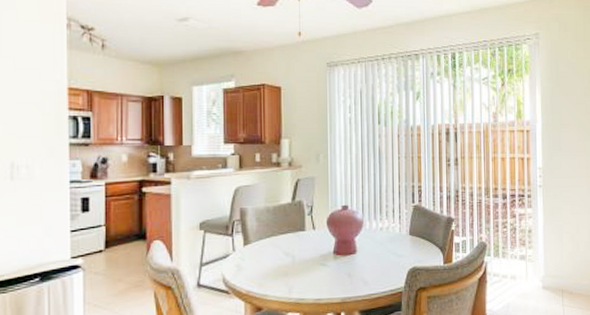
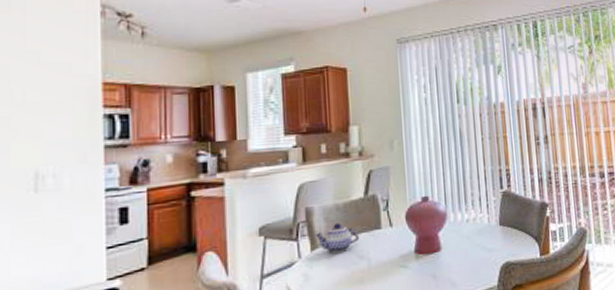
teapot: none [247,224,286,249] -> present [314,223,360,253]

